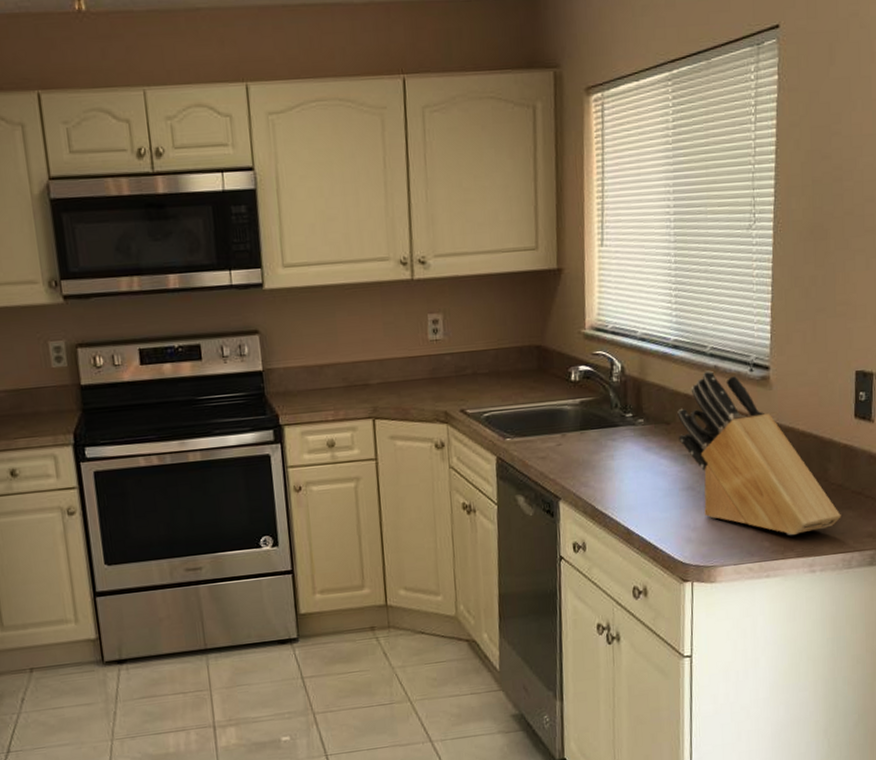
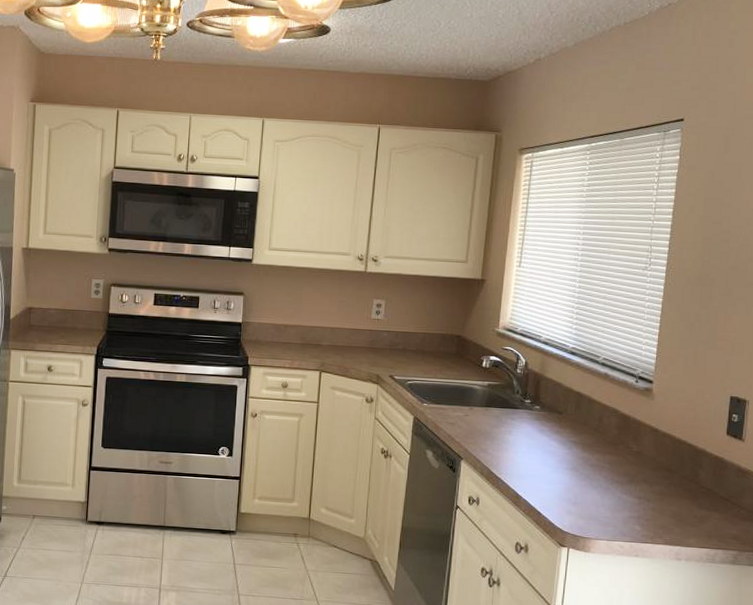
knife block: present [677,370,841,536] -> none [568,376,708,525]

